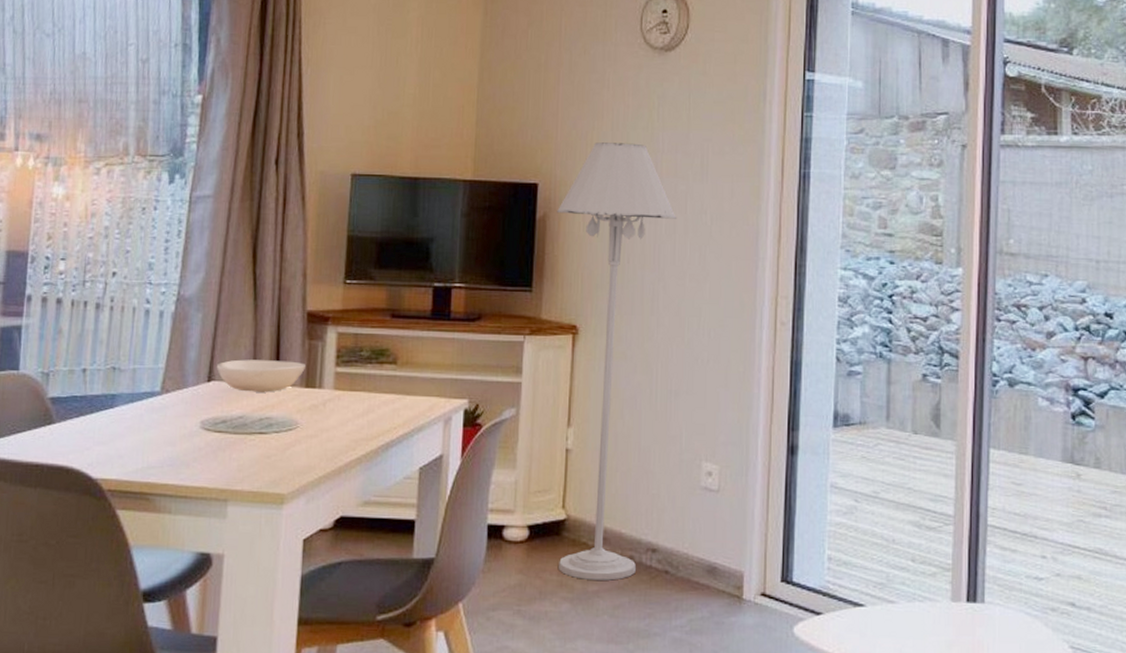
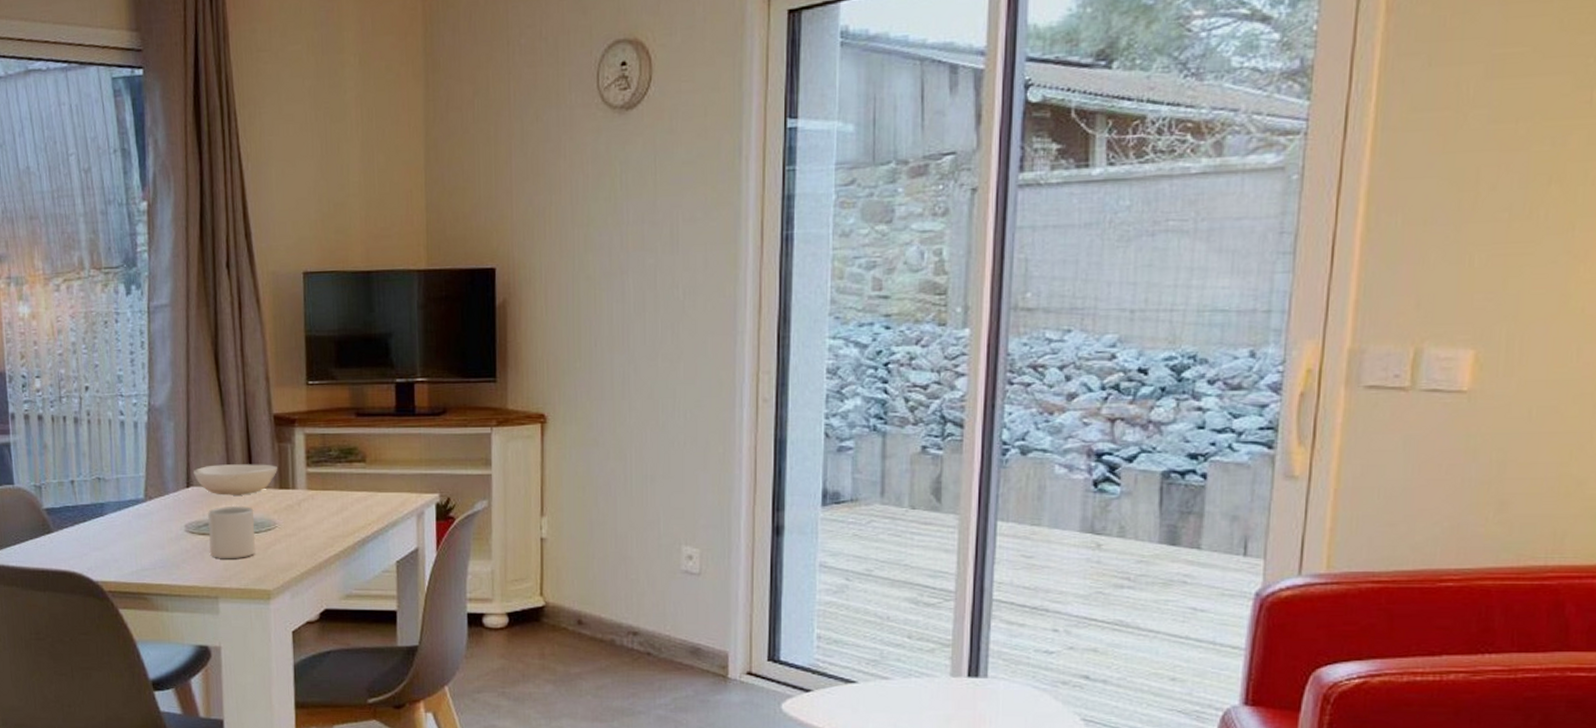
mug: none [223,403,276,460] -> present [207,505,256,559]
floor lamp: present [556,142,676,581] -> none [516,216,645,663]

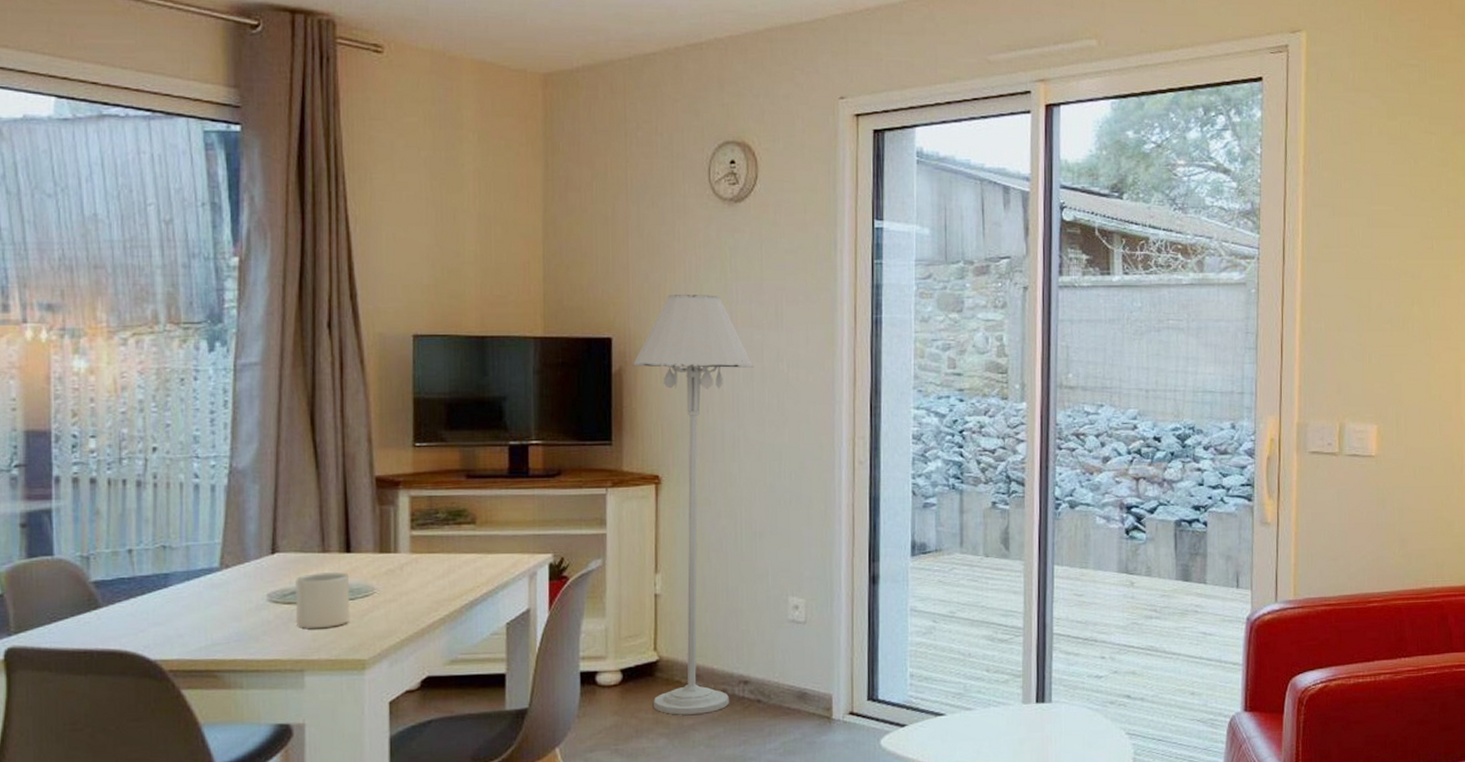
bowl: present [193,464,278,496] -> none [279,527,379,561]
floor lamp: none [516,216,645,663] -> present [632,295,753,715]

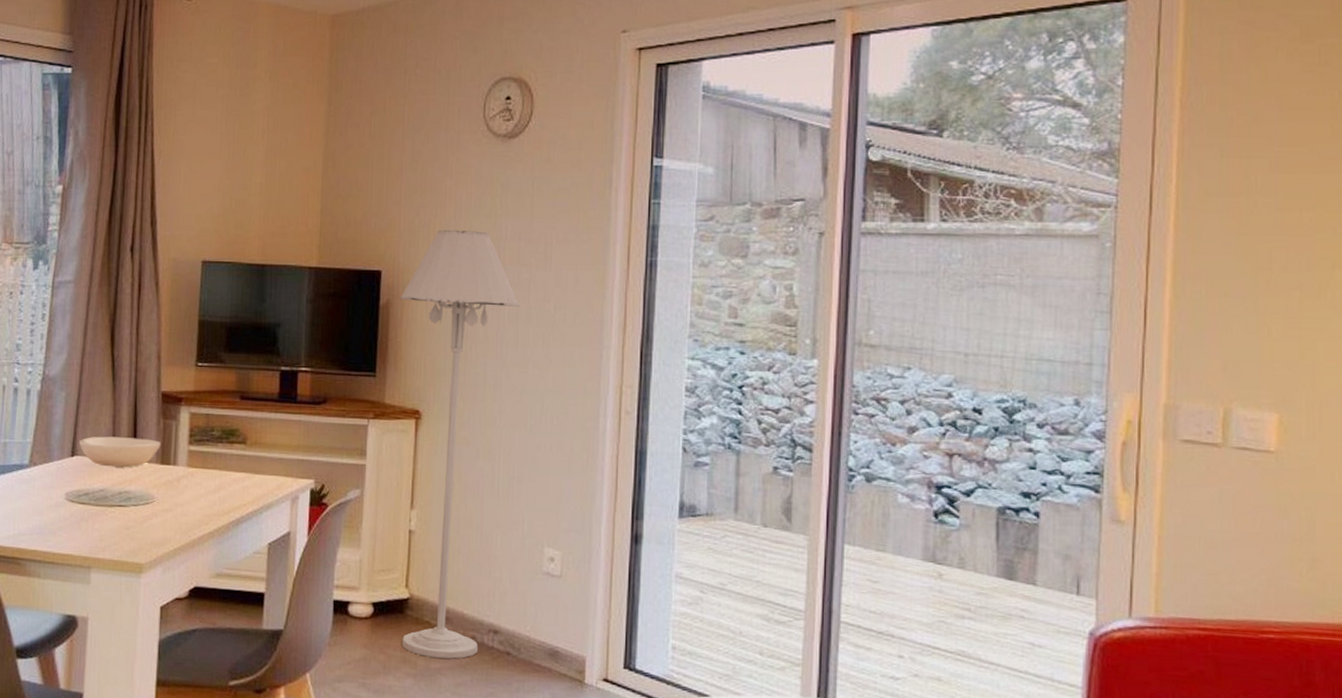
bowl: none [279,527,379,561] -> present [79,436,162,468]
mug: present [294,571,351,629] -> none [86,477,134,531]

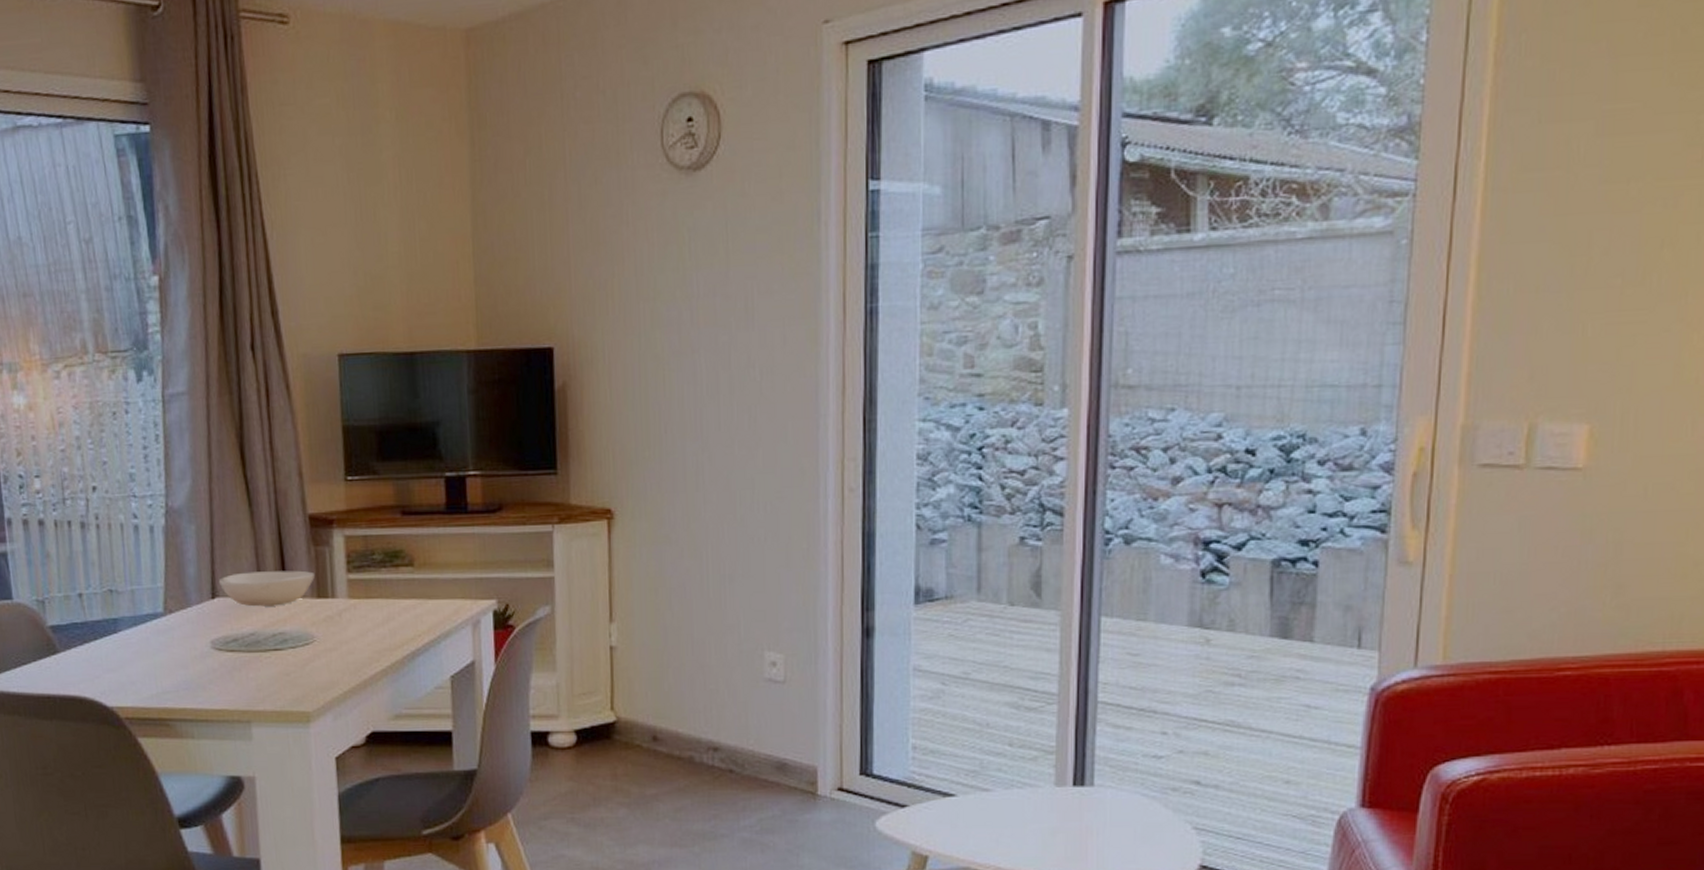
floor lamp: present [399,230,519,659] -> none [577,289,719,783]

